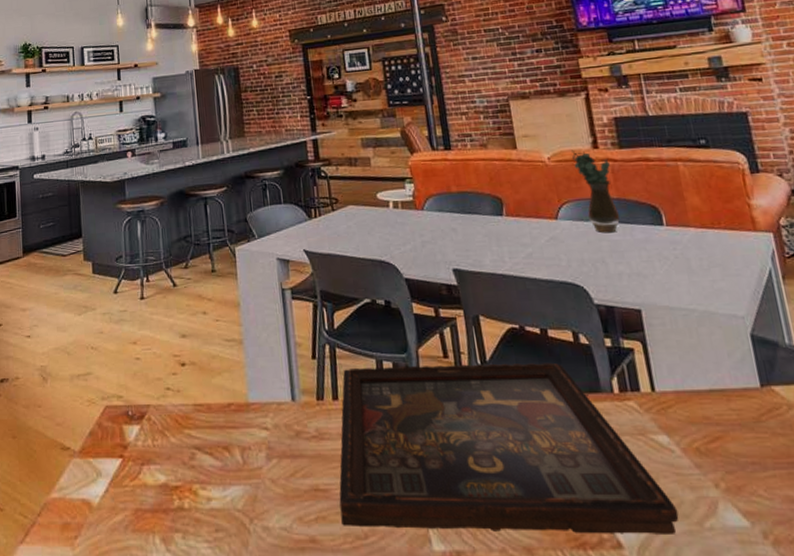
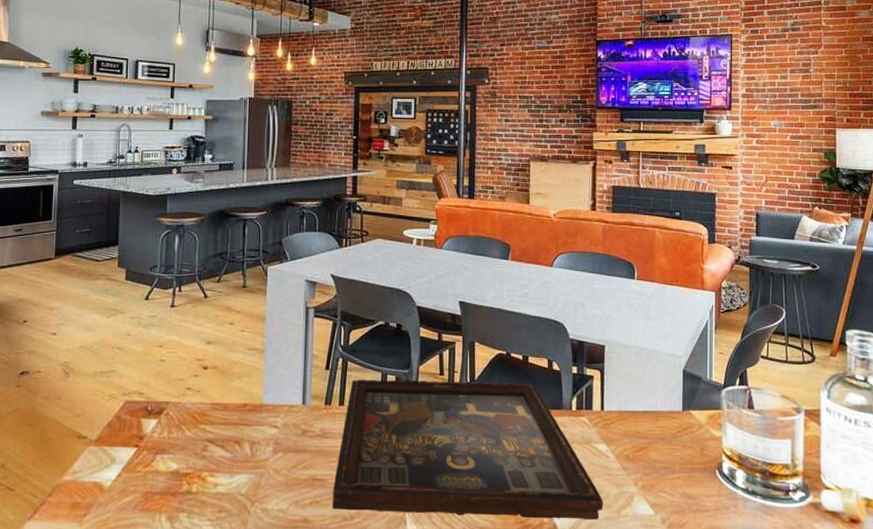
vase: present [571,149,620,233] -> none [573,209,602,282]

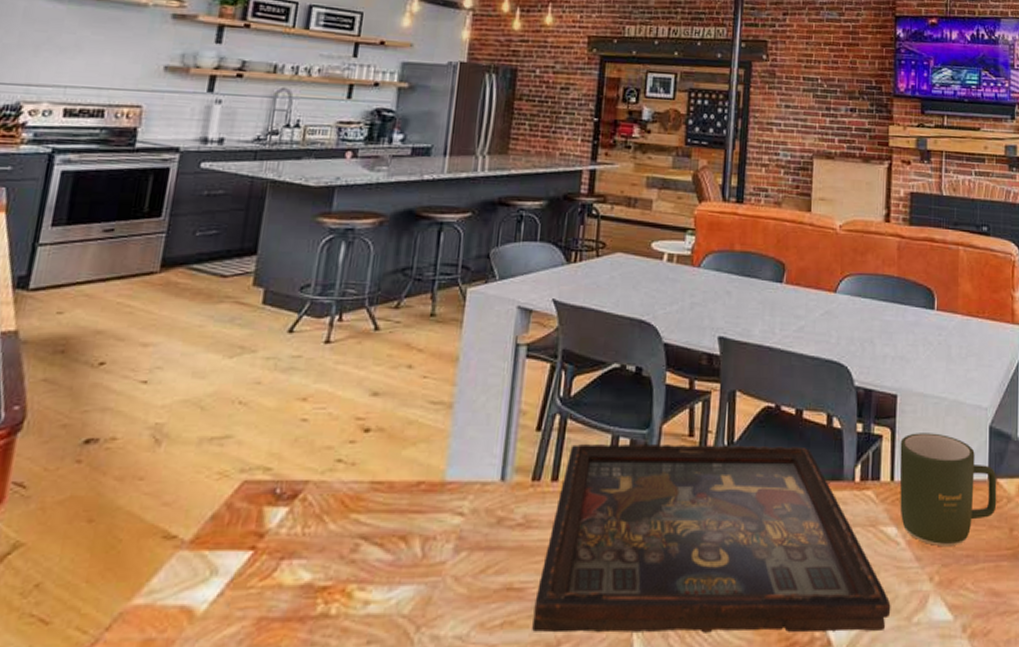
mug: none [608,374,690,461] -> present [899,433,997,547]

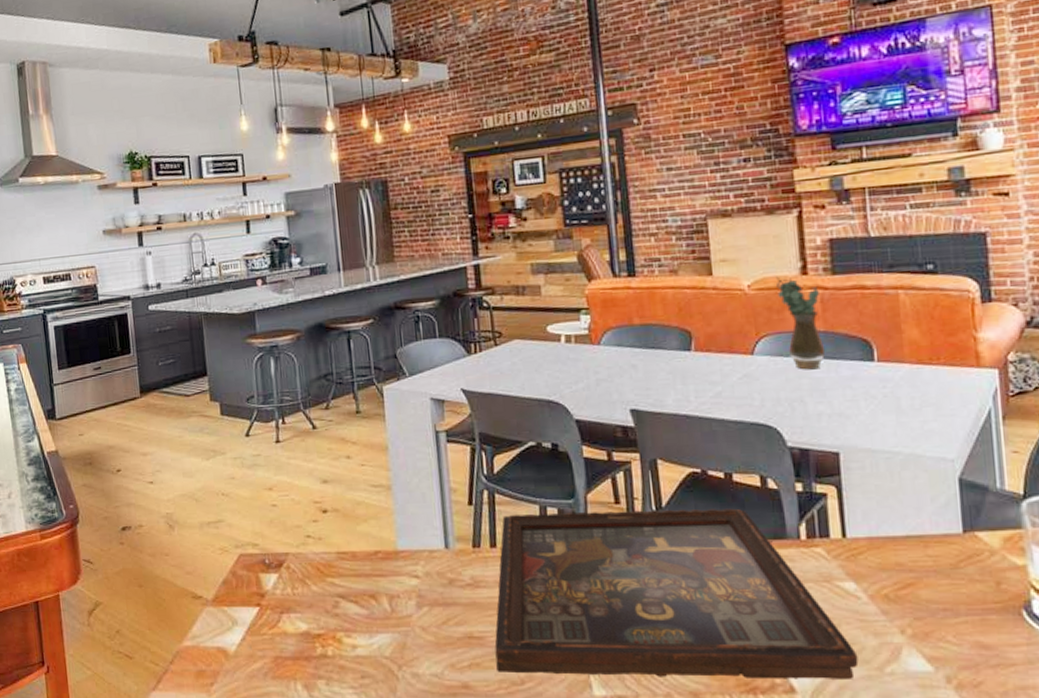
vase: none [862,220,897,313] -> present [775,276,825,370]
mug: present [899,433,997,547] -> none [849,488,977,601]

